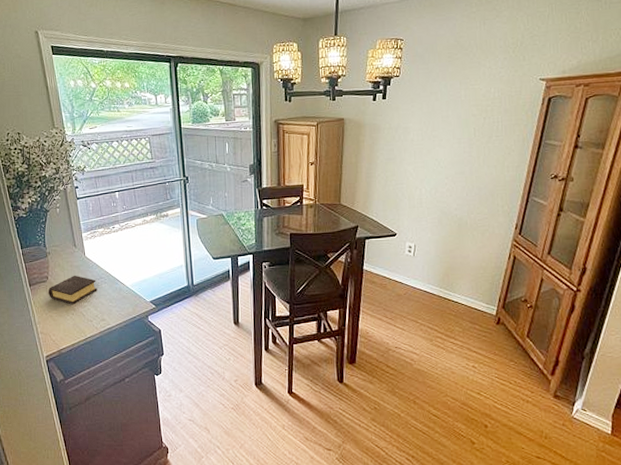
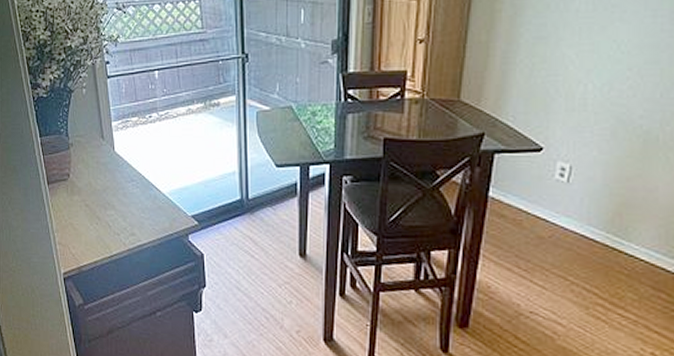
book: present [48,275,97,305] -> none [68,174,127,212]

